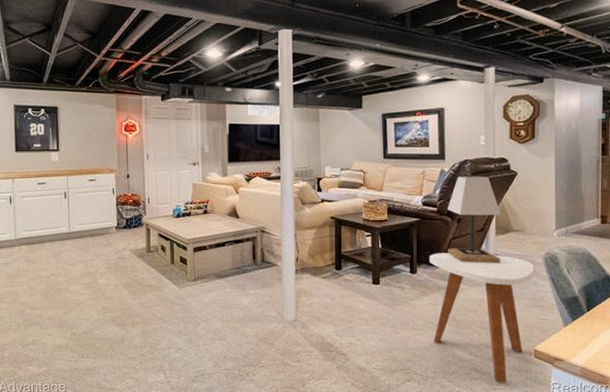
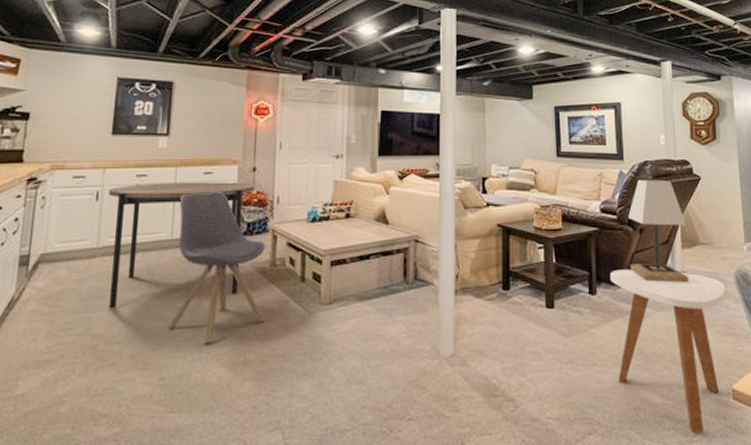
dining table: none [18,187,130,284] -> present [108,182,255,309]
chair: none [73,194,145,310] -> present [169,191,265,345]

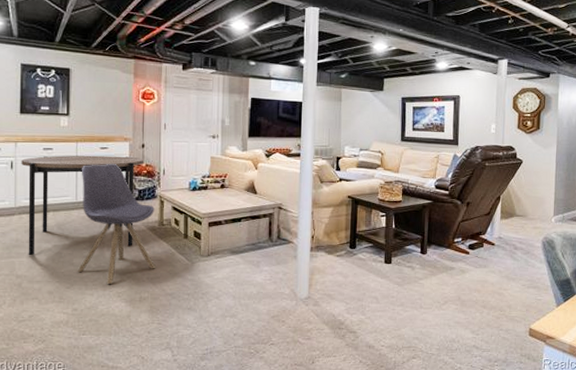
side table: present [609,269,726,433] -> none [438,234,534,359]
lamp: present [628,179,689,283] -> none [456,161,507,246]

